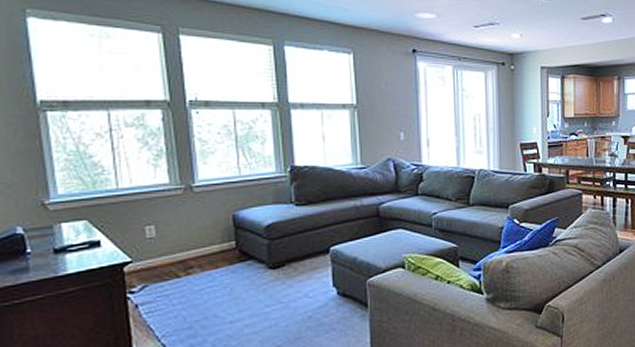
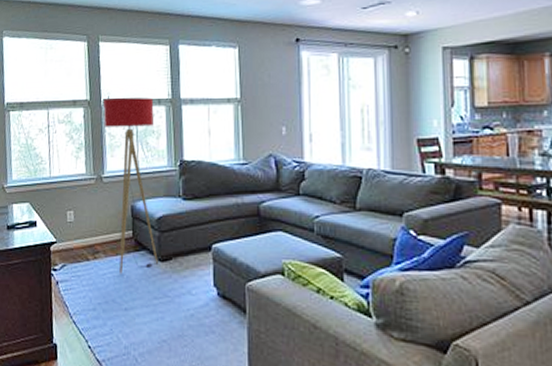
floor lamp: none [190,99,268,287] -> present [103,97,158,274]

